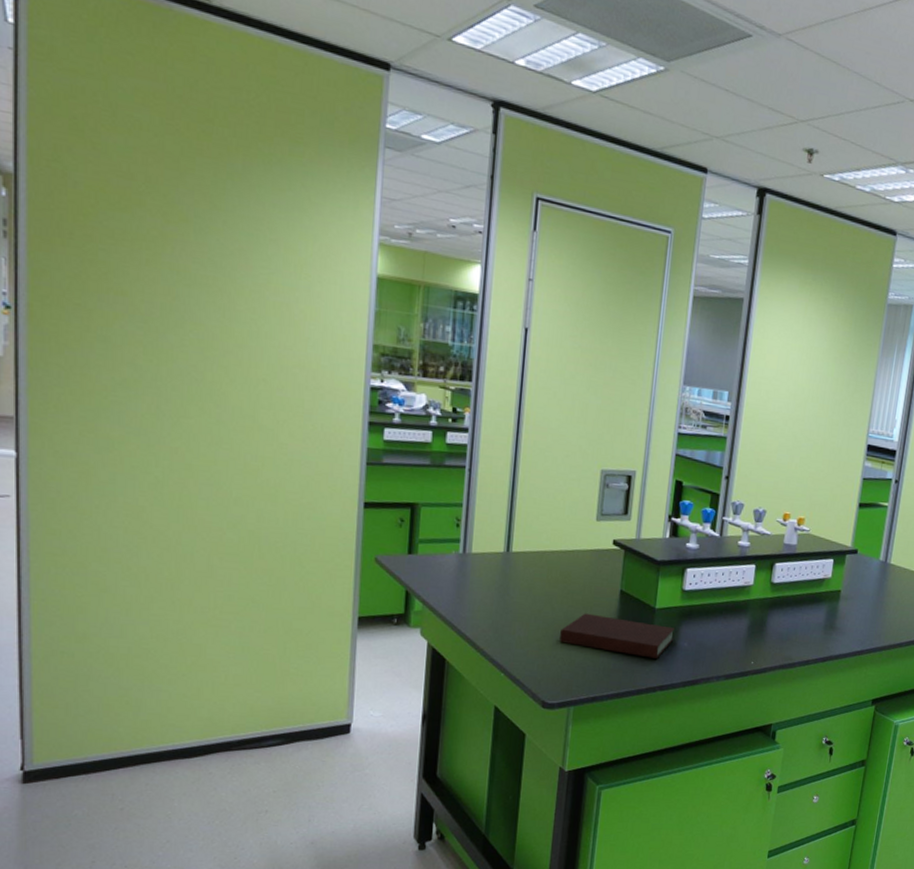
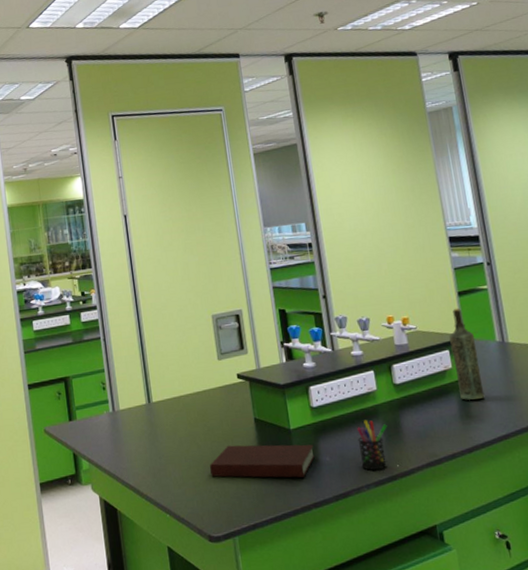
pen holder: none [717,612,753,664] -> present [357,420,387,471]
bottle: none [830,519,862,613] -> present [449,308,485,401]

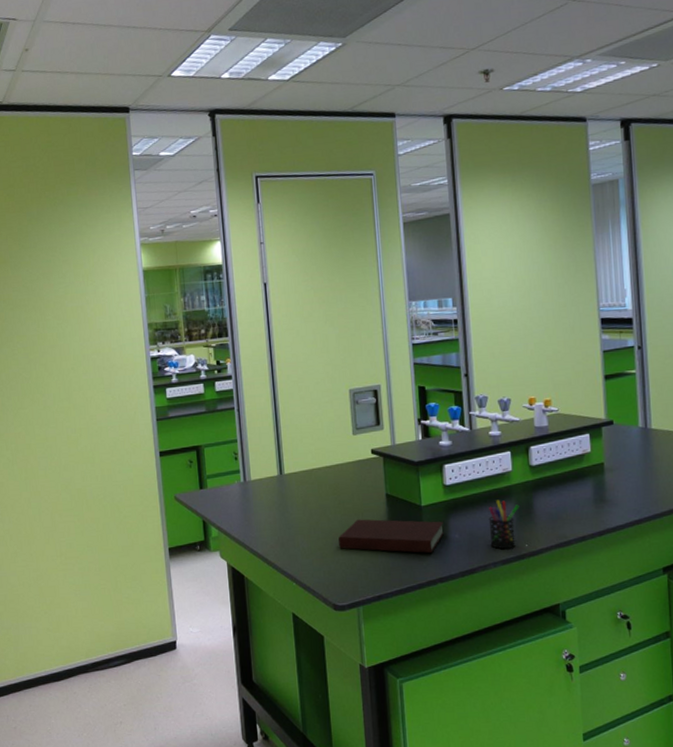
bottle: present [449,308,485,401] -> none [591,391,621,485]

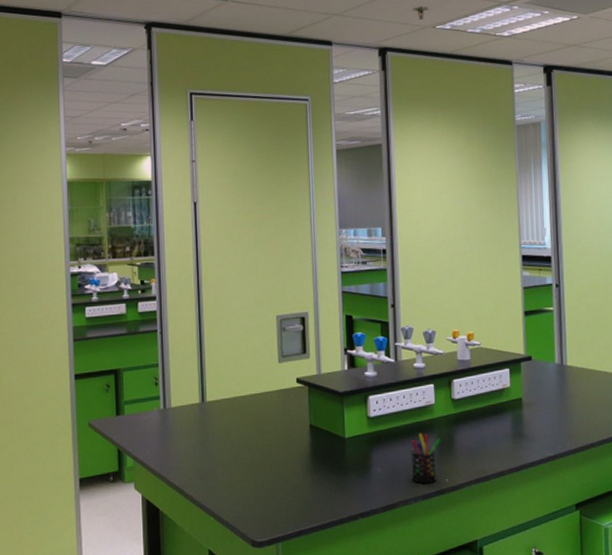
notebook: present [338,519,445,553] -> none [260,450,368,487]

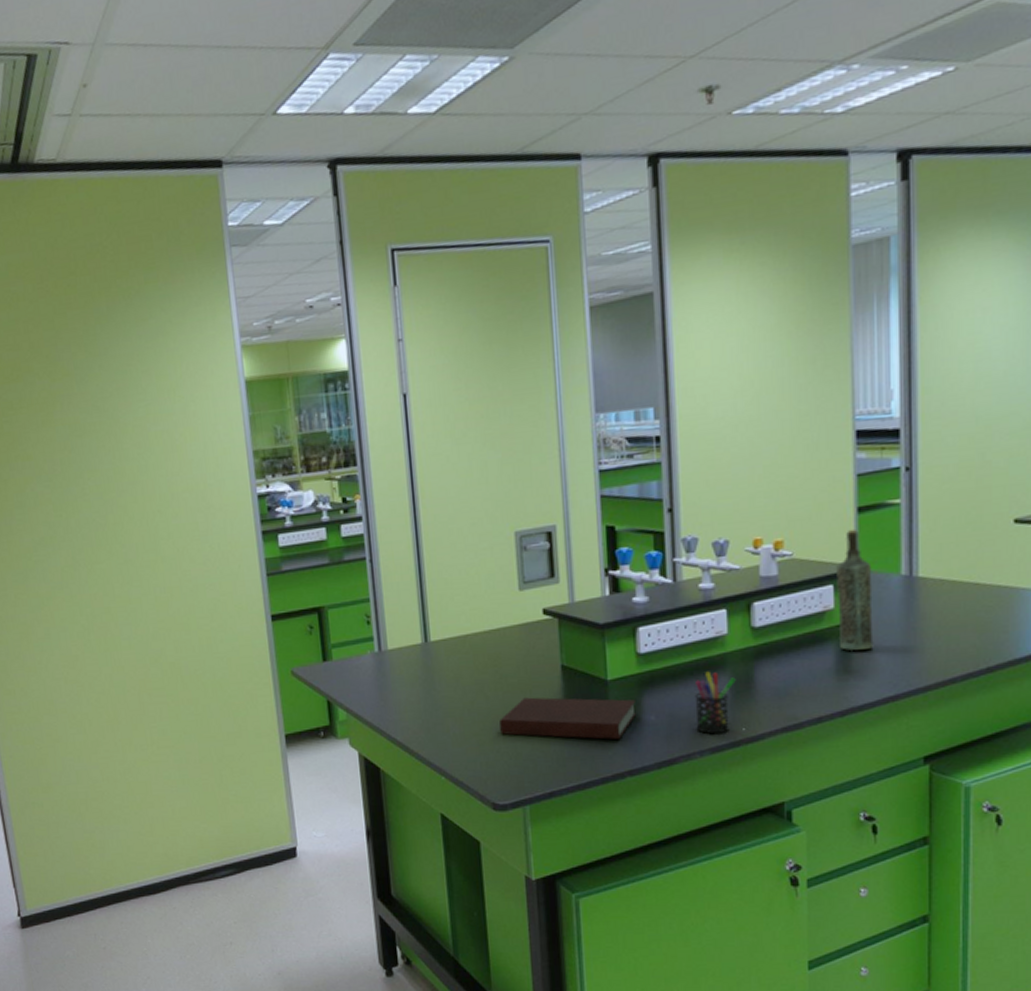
notebook: none [260,450,368,487] -> present [499,697,637,740]
bottle: none [511,327,538,421] -> present [836,528,874,652]

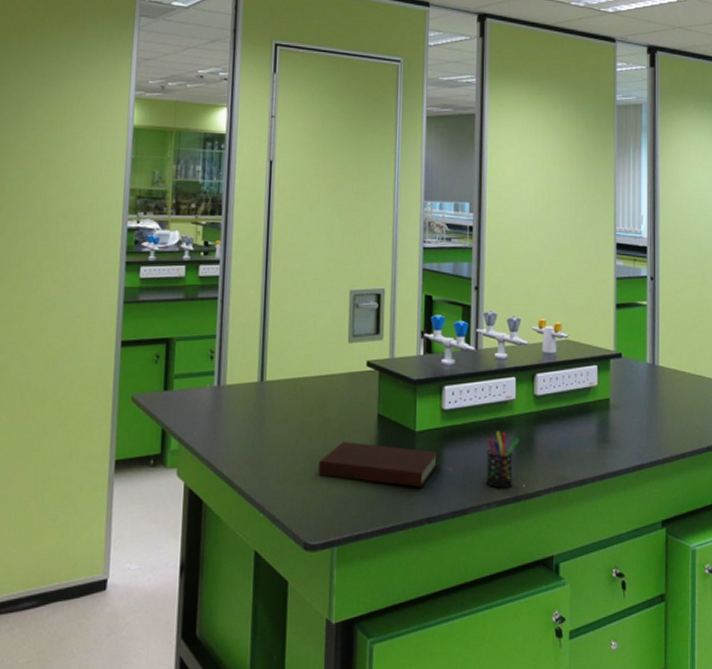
bottle: present [836,528,874,652] -> none [600,321,626,424]

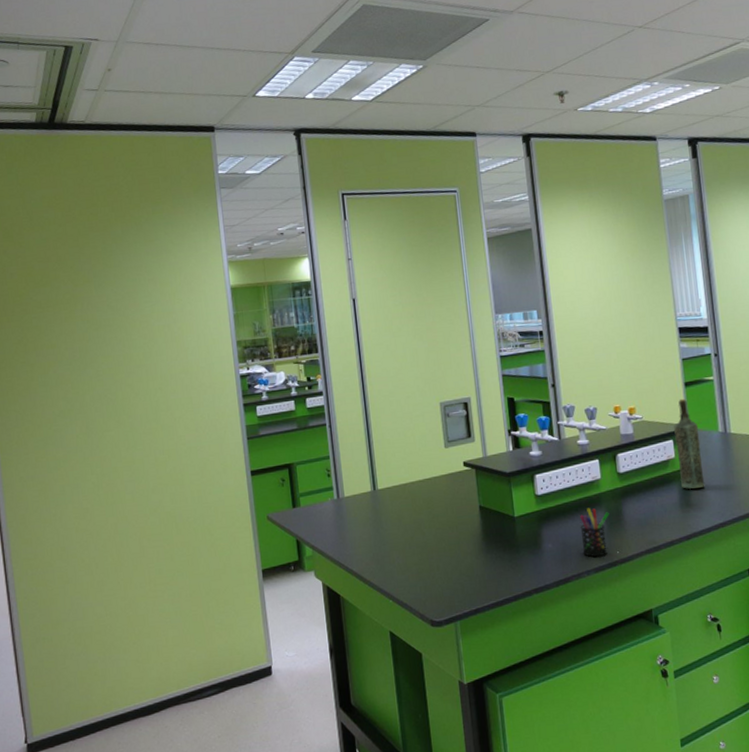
notebook: present [319,441,439,487] -> none [434,531,539,564]
bottle: none [600,321,626,424] -> present [674,398,705,490]

